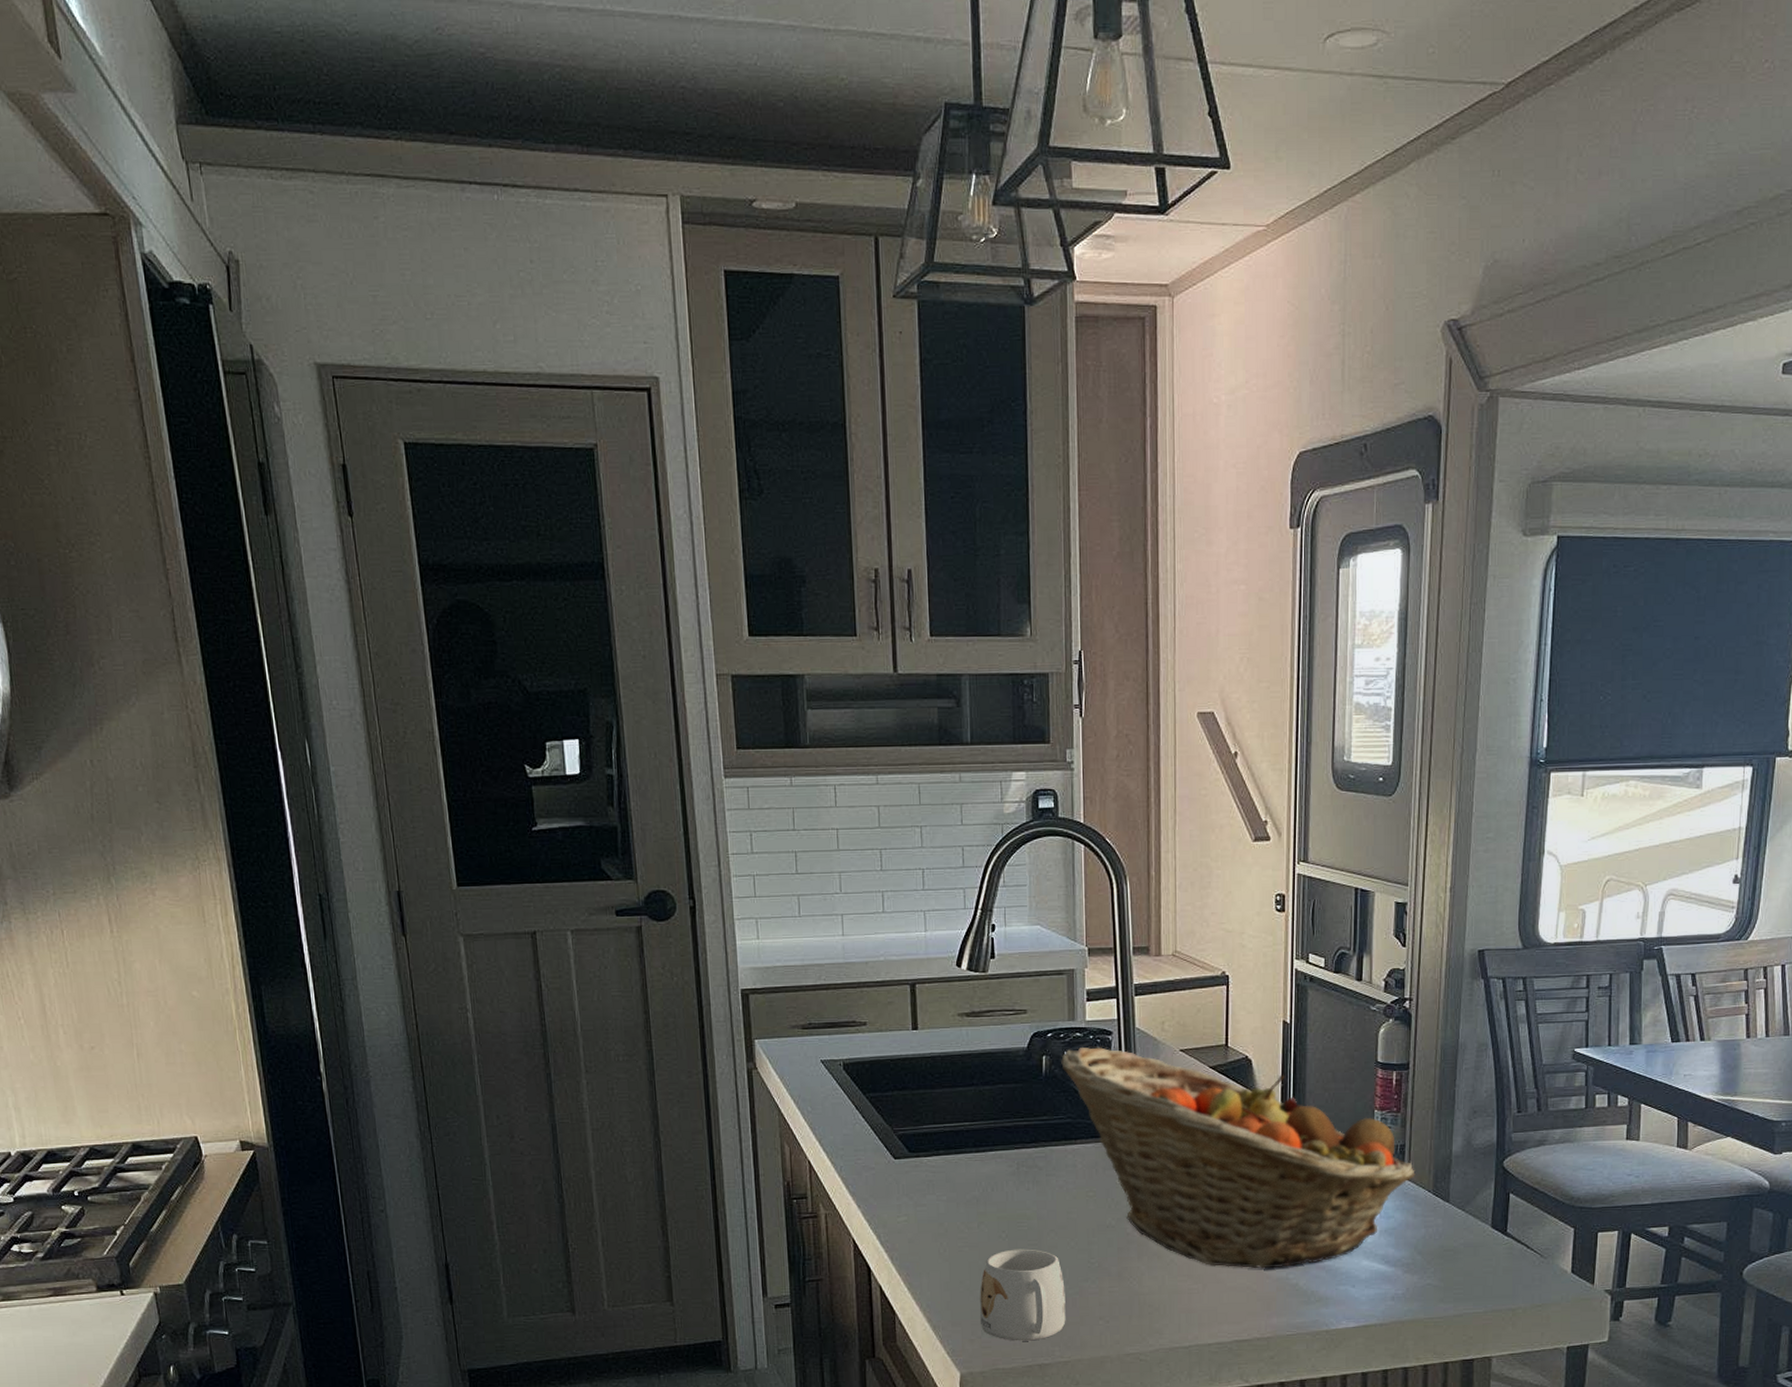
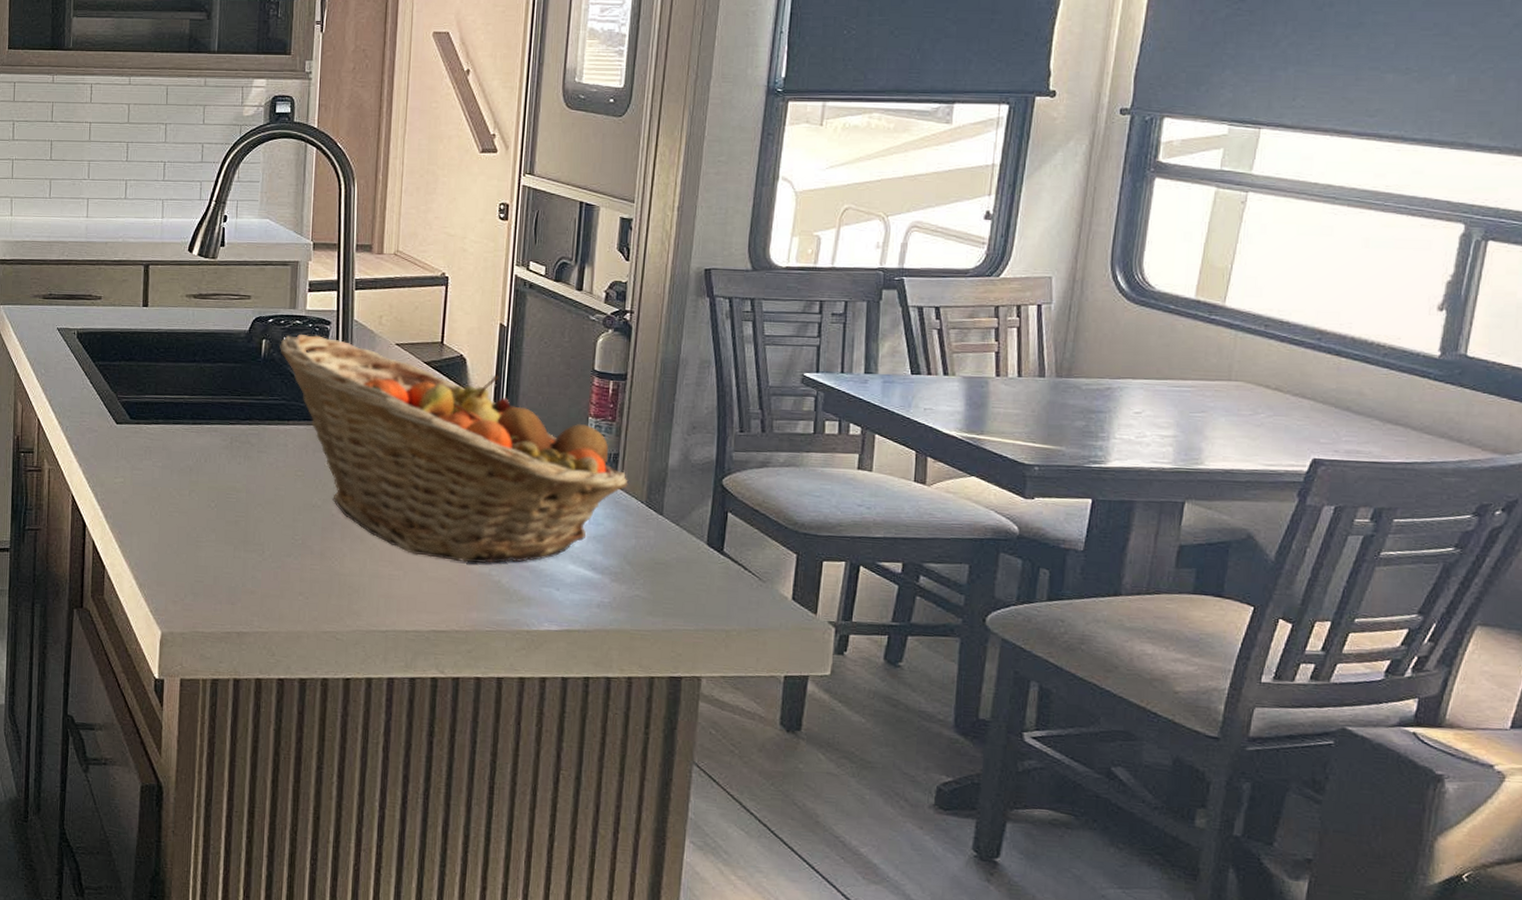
mug: present [980,1249,1066,1341] -> none [184,519,268,609]

